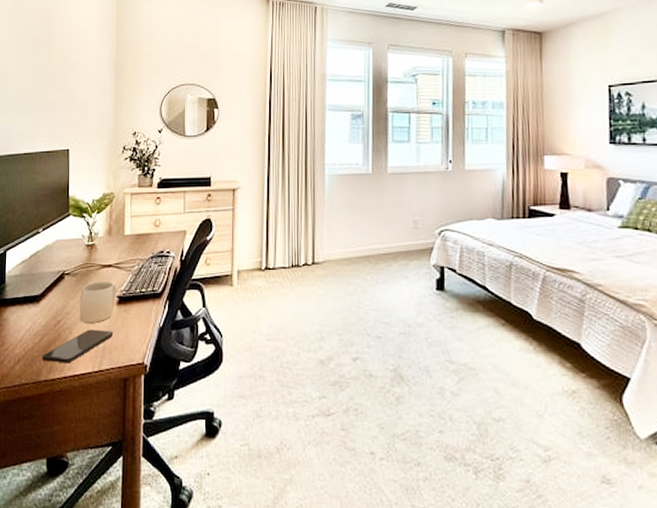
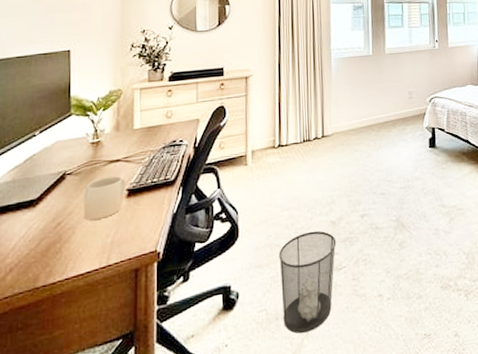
phone: present [41,329,113,362] -> none [39,224,122,266]
waste bin: none [263,368,325,478] -> present [279,230,337,334]

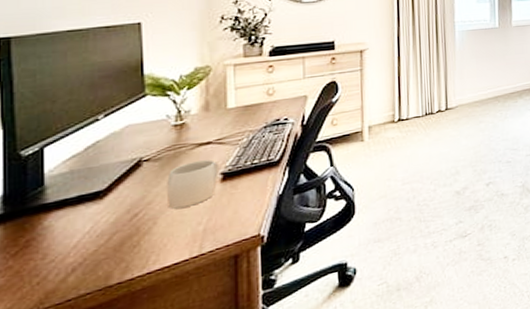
waste bin: present [279,230,337,334] -> none [400,201,461,302]

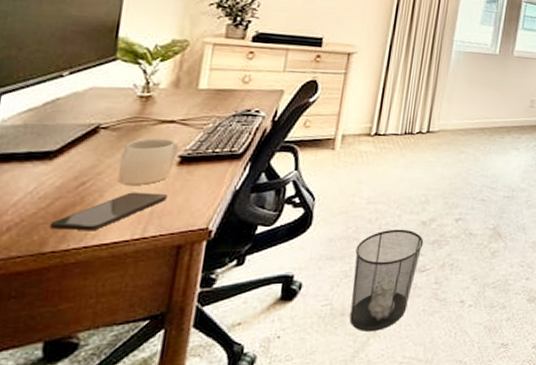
phone: none [111,210,216,262] -> present [49,192,167,230]
waste bin: none [400,201,461,302] -> present [349,229,424,331]

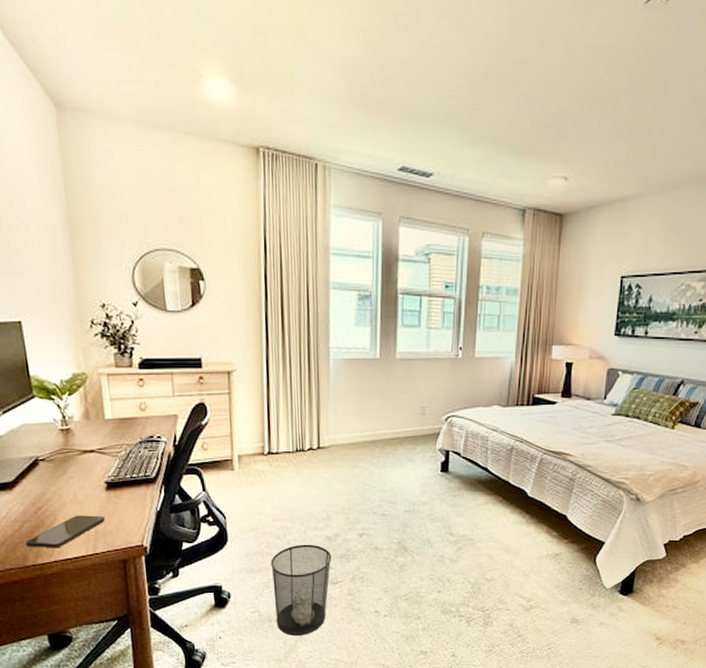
mug: present [118,138,180,185] -> none [60,467,104,509]

